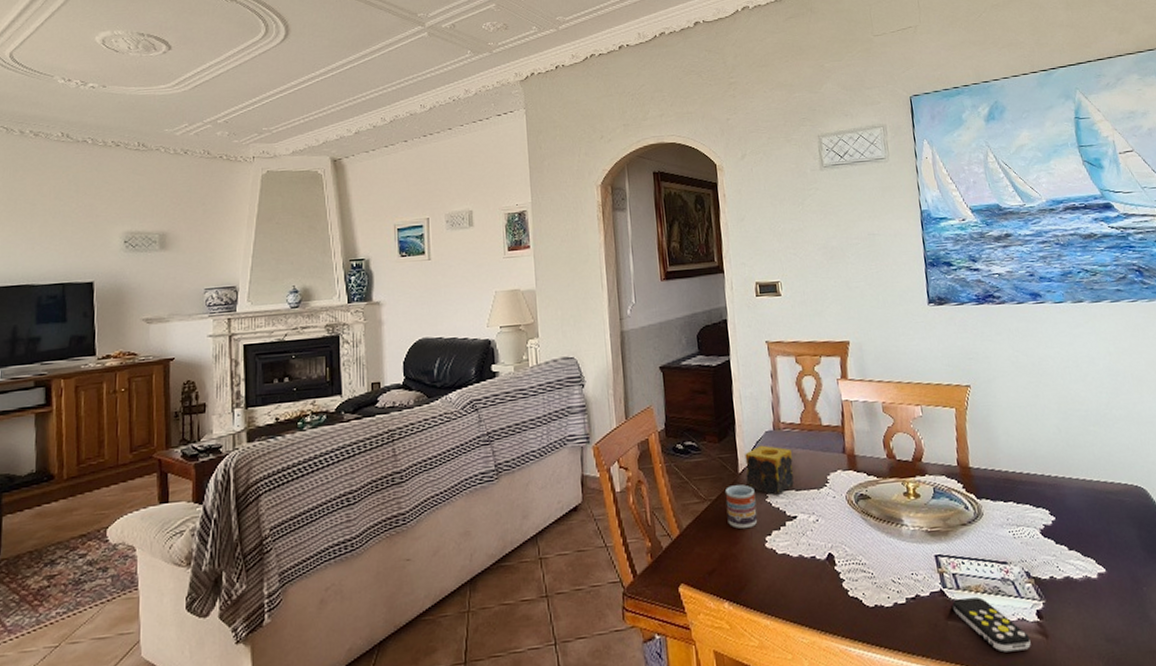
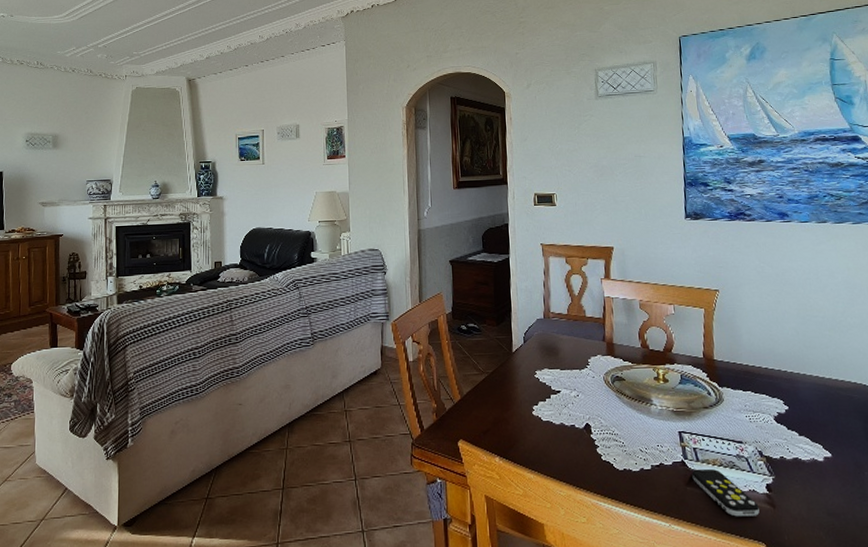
cup: present [724,484,758,529] -> none [500,362,527,399]
candle: present [745,445,794,495] -> none [518,330,560,372]

